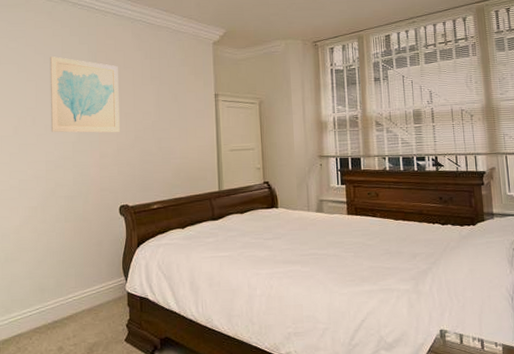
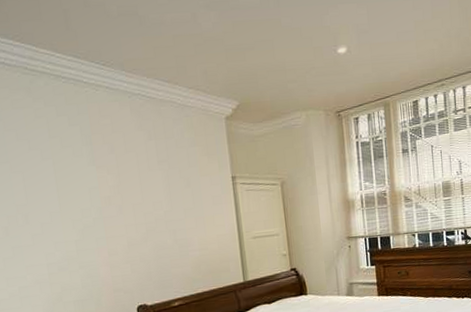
wall art: present [49,56,120,133] -> none [35,142,129,231]

